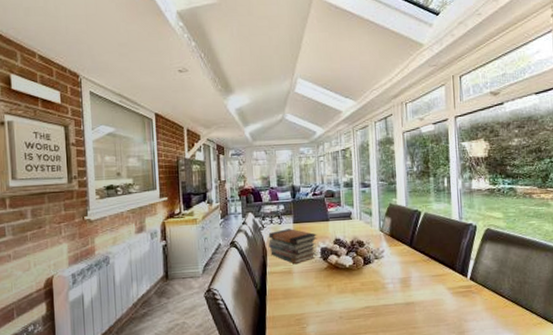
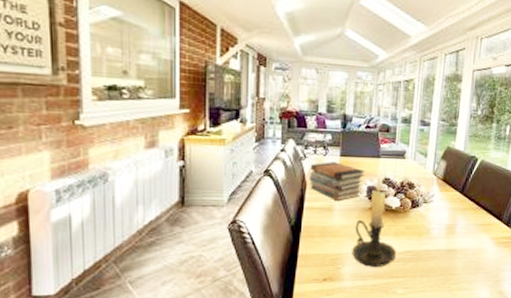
candle holder: none [314,240,356,326] -> present [352,178,397,268]

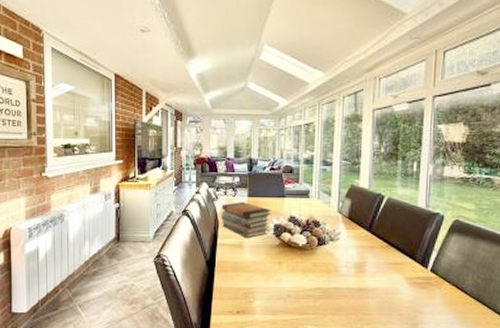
candle holder: present [352,178,397,268] -> none [262,217,306,304]

